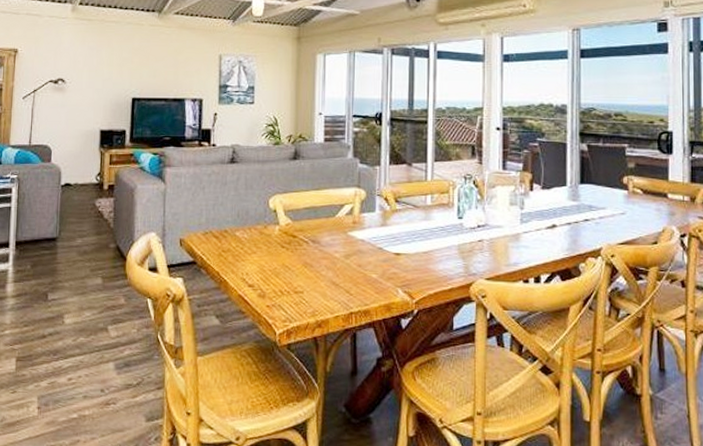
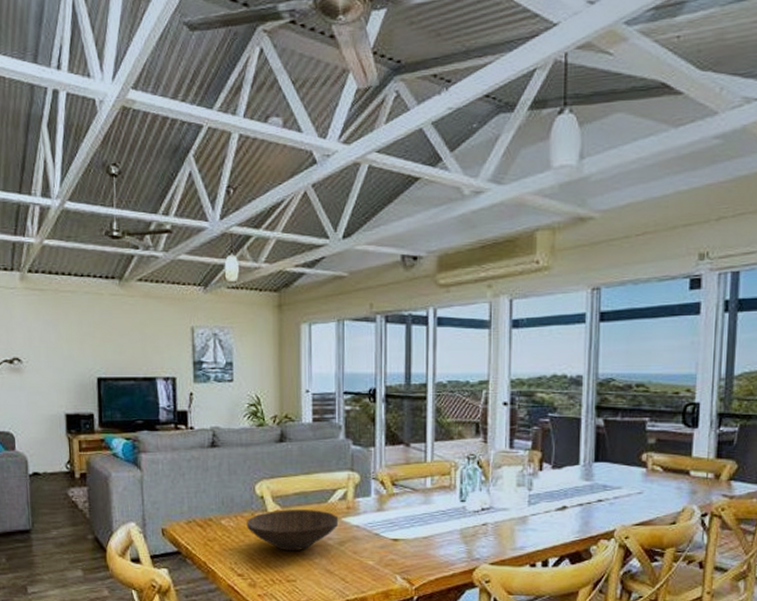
wooden bowl: none [259,223,345,264] -> present [247,509,339,551]

